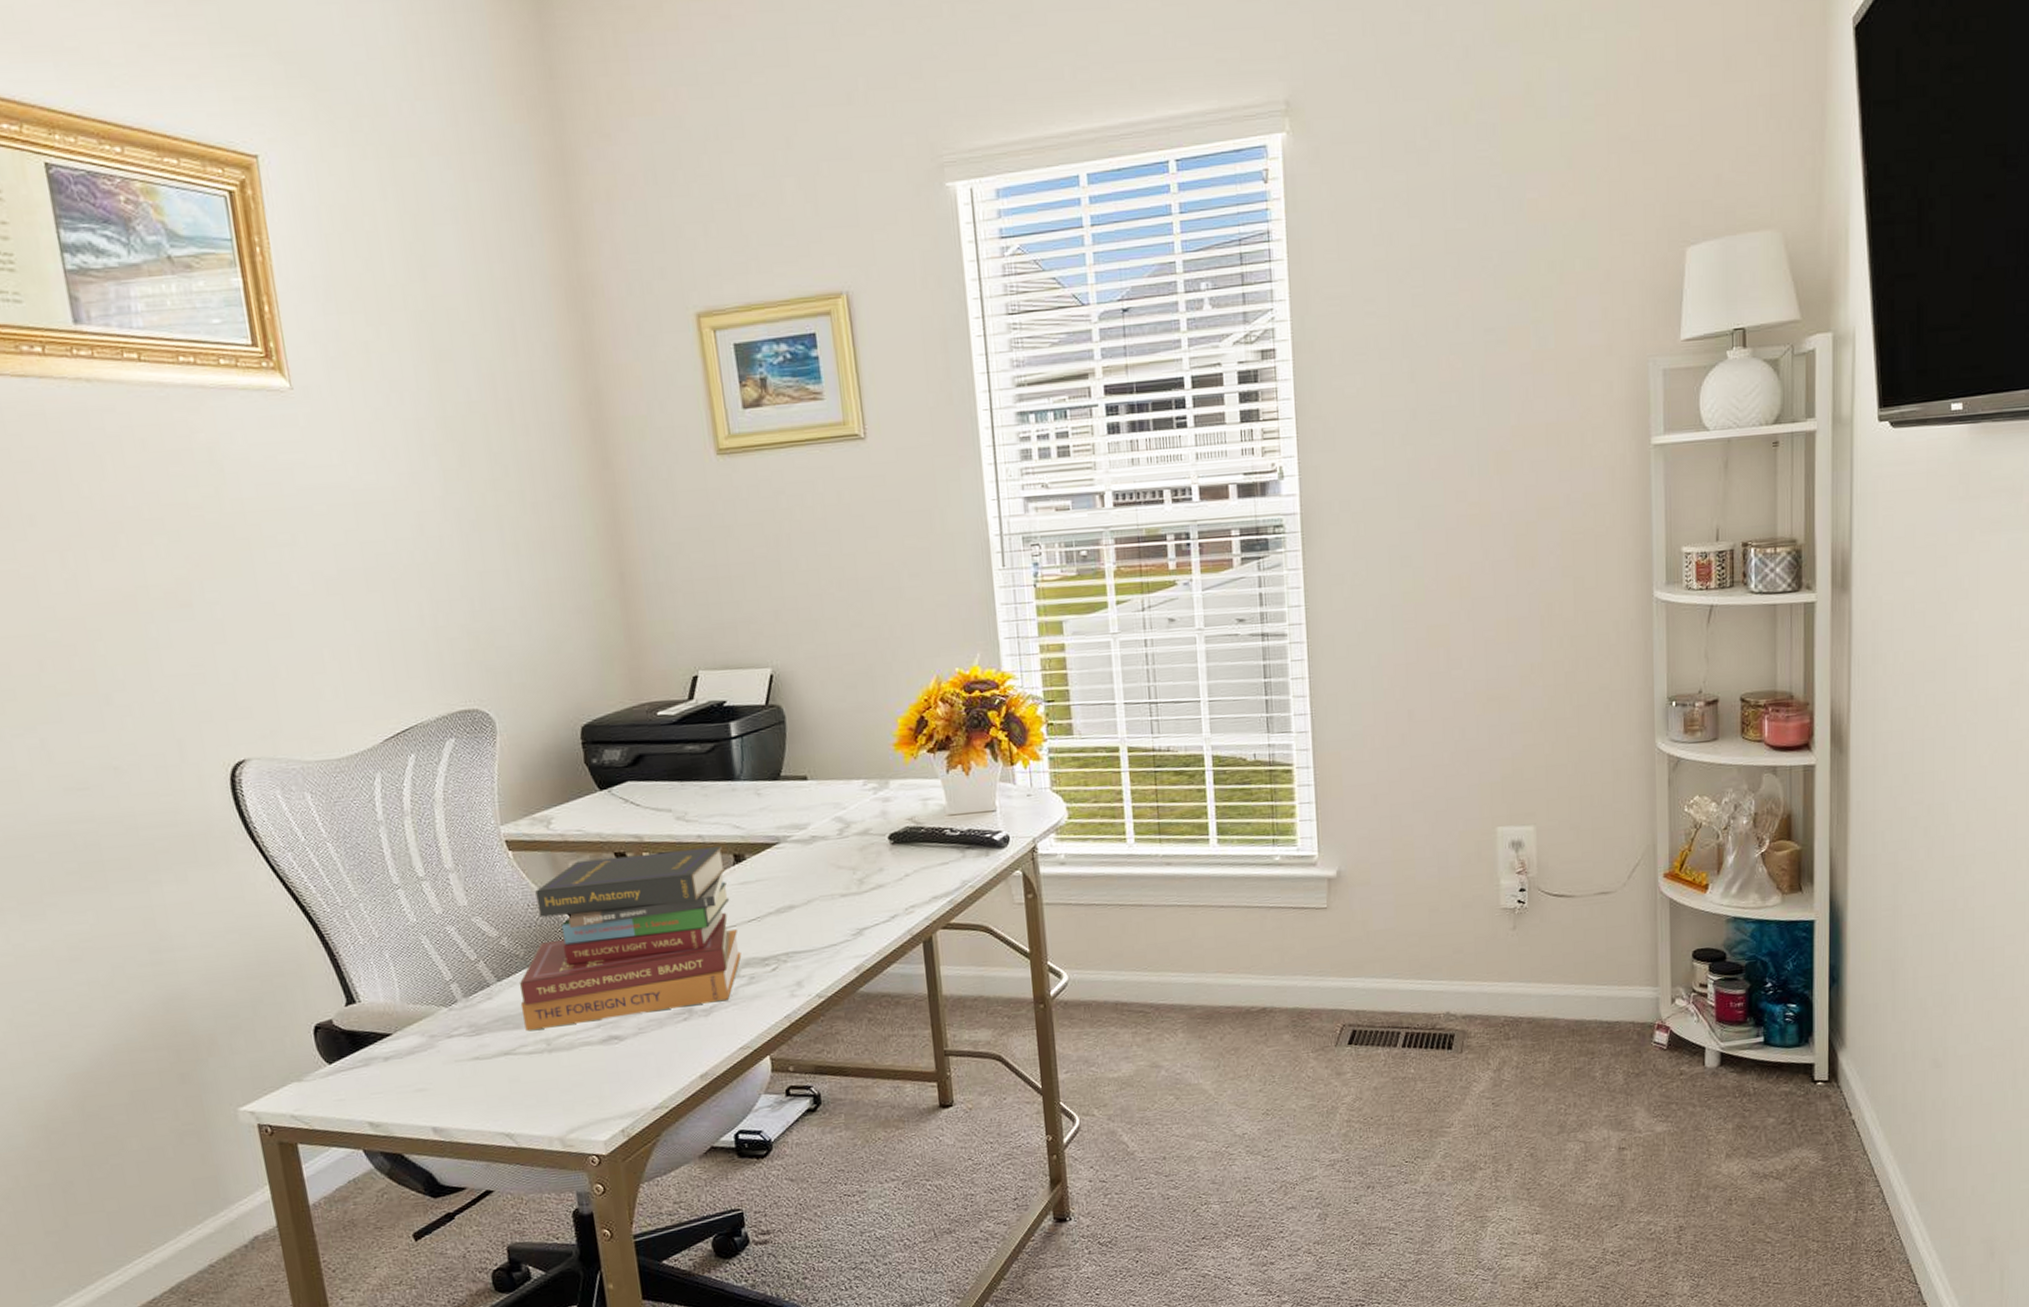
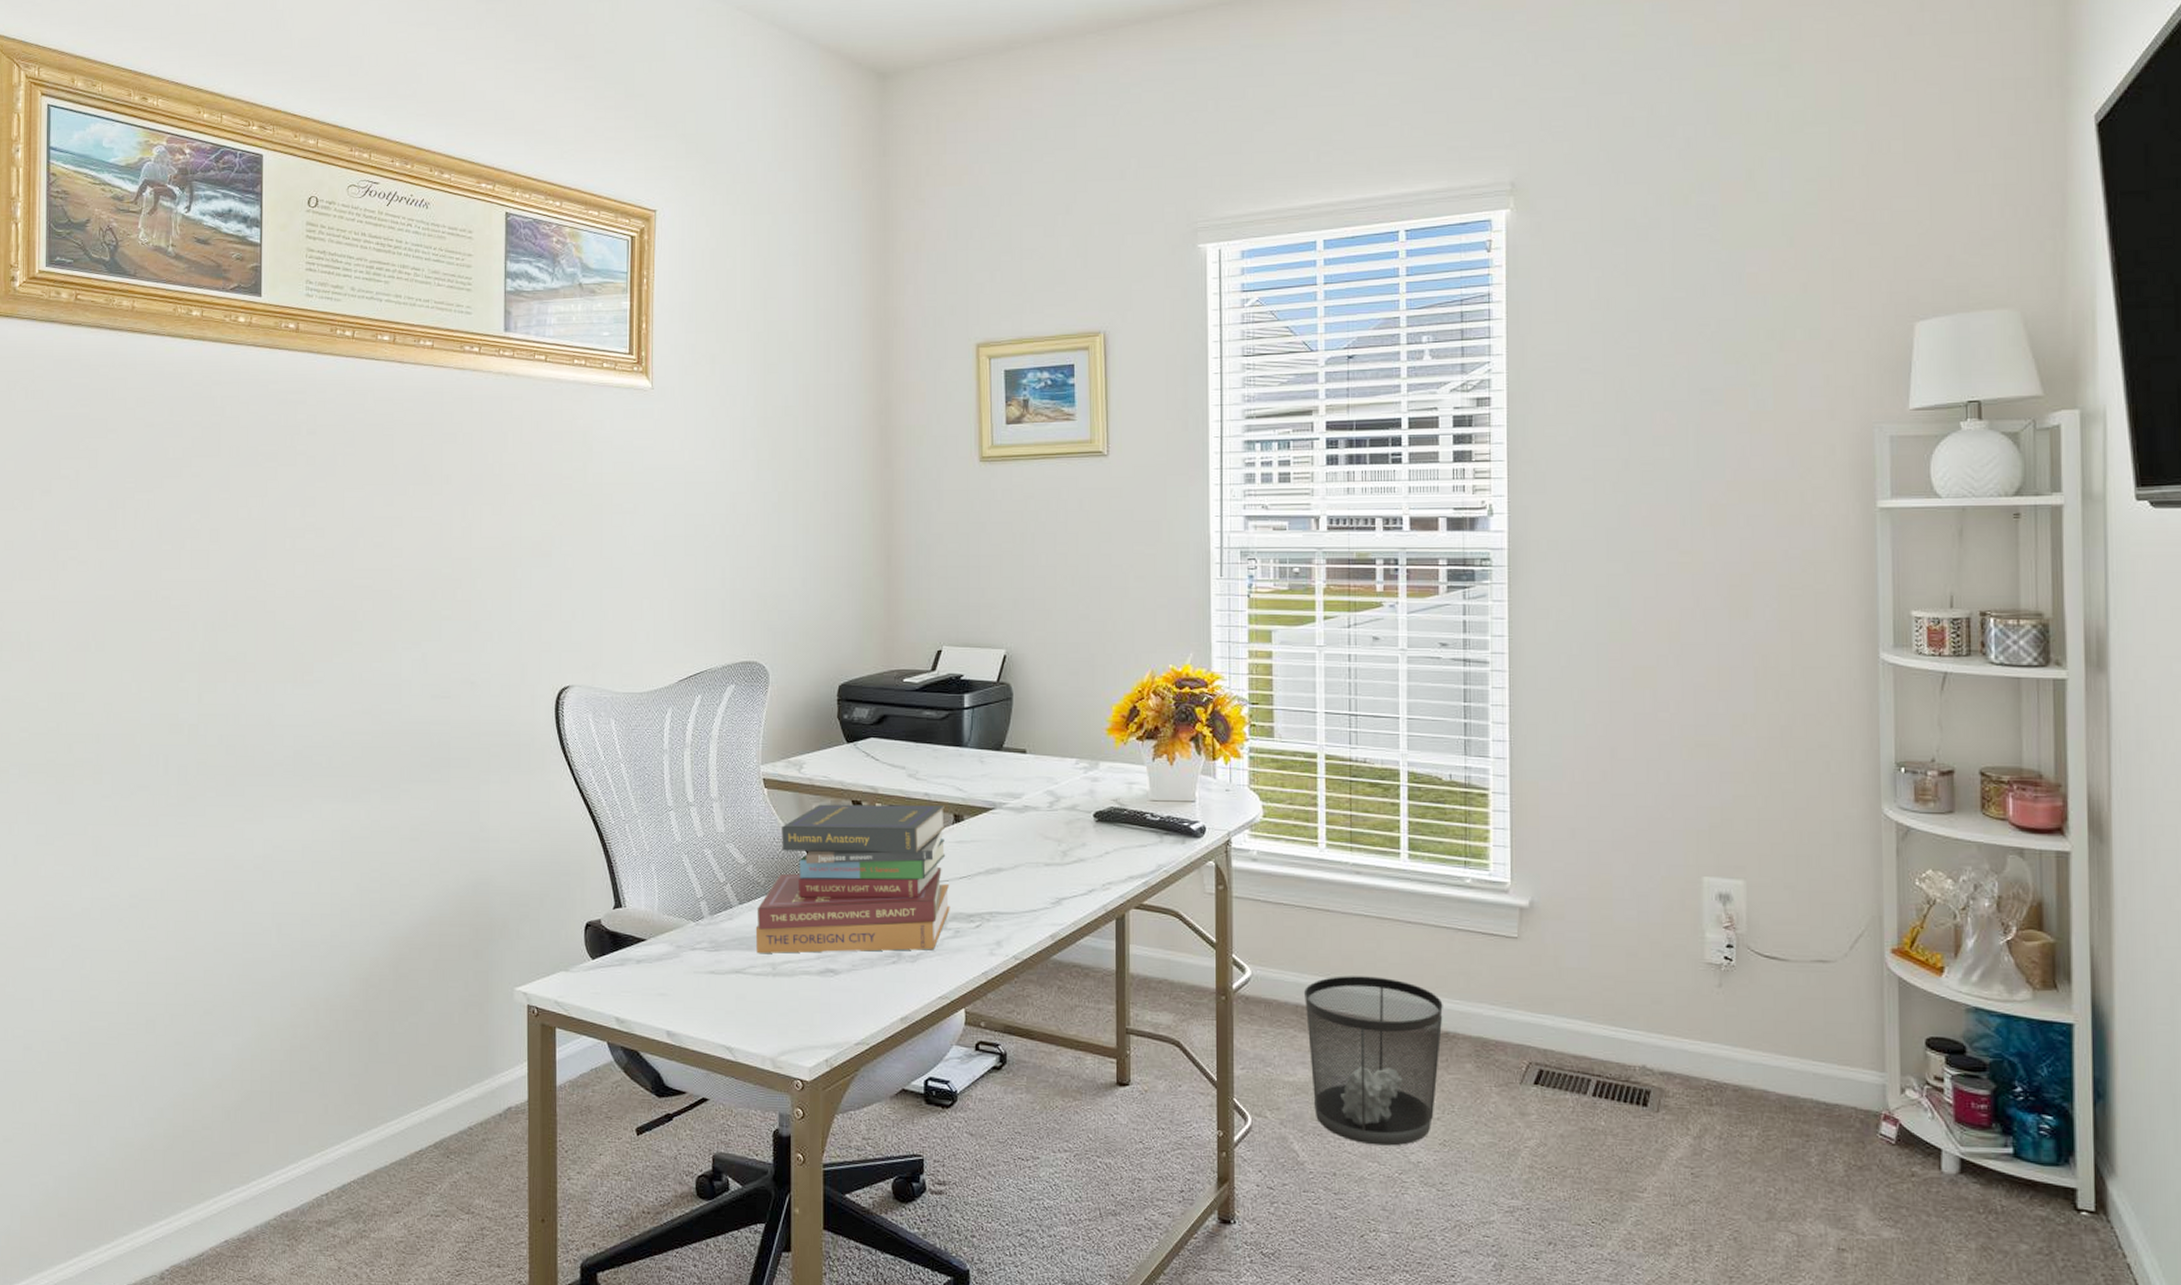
waste bin: none [1122,963,1260,1125] -> present [1303,976,1443,1146]

